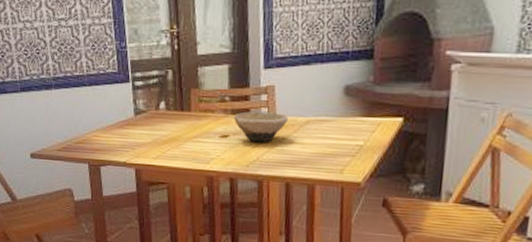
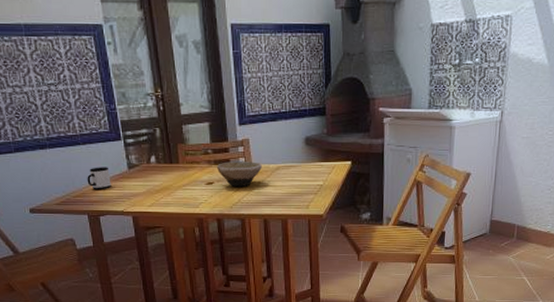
mug: none [90,111,116,137] -> present [87,167,111,189]

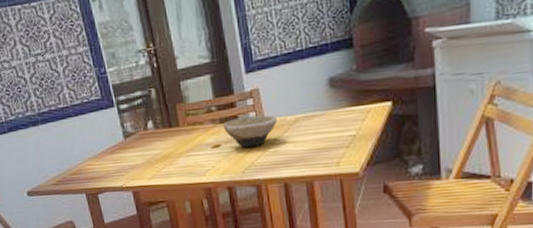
mug: present [87,167,111,189] -> none [82,138,108,165]

